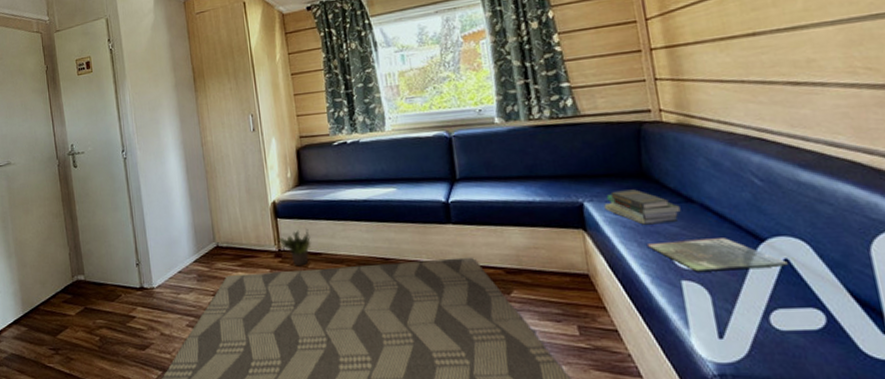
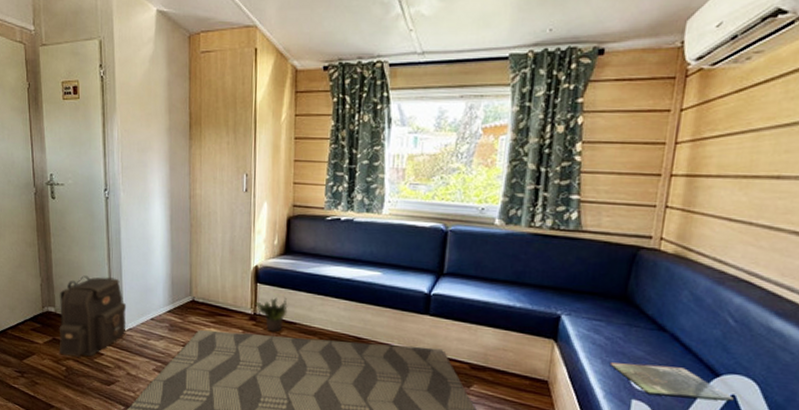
backpack: none [87,235,155,324] -> present [59,275,127,357]
books: present [604,189,681,225] -> none [580,309,652,347]

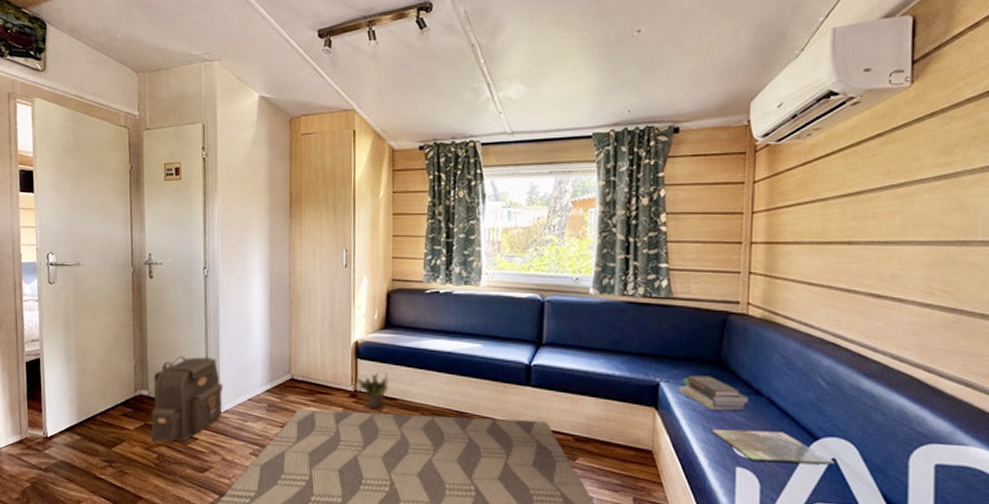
books: none [580,309,652,347] -> present [679,375,749,412]

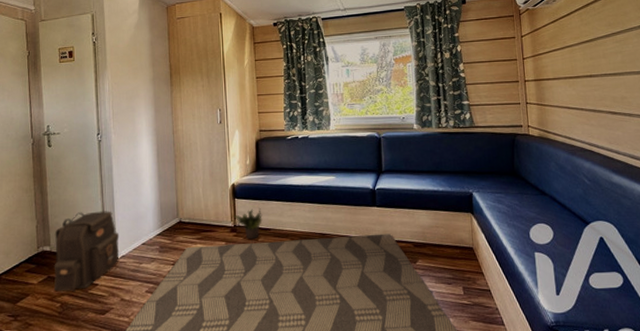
books: present [679,375,749,412] -> none [487,184,538,211]
magazine: present [711,429,835,465] -> none [513,221,603,246]

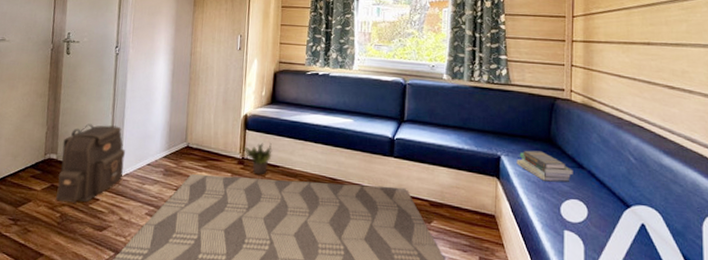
books: none [487,184,538,211] -> present [516,150,573,183]

